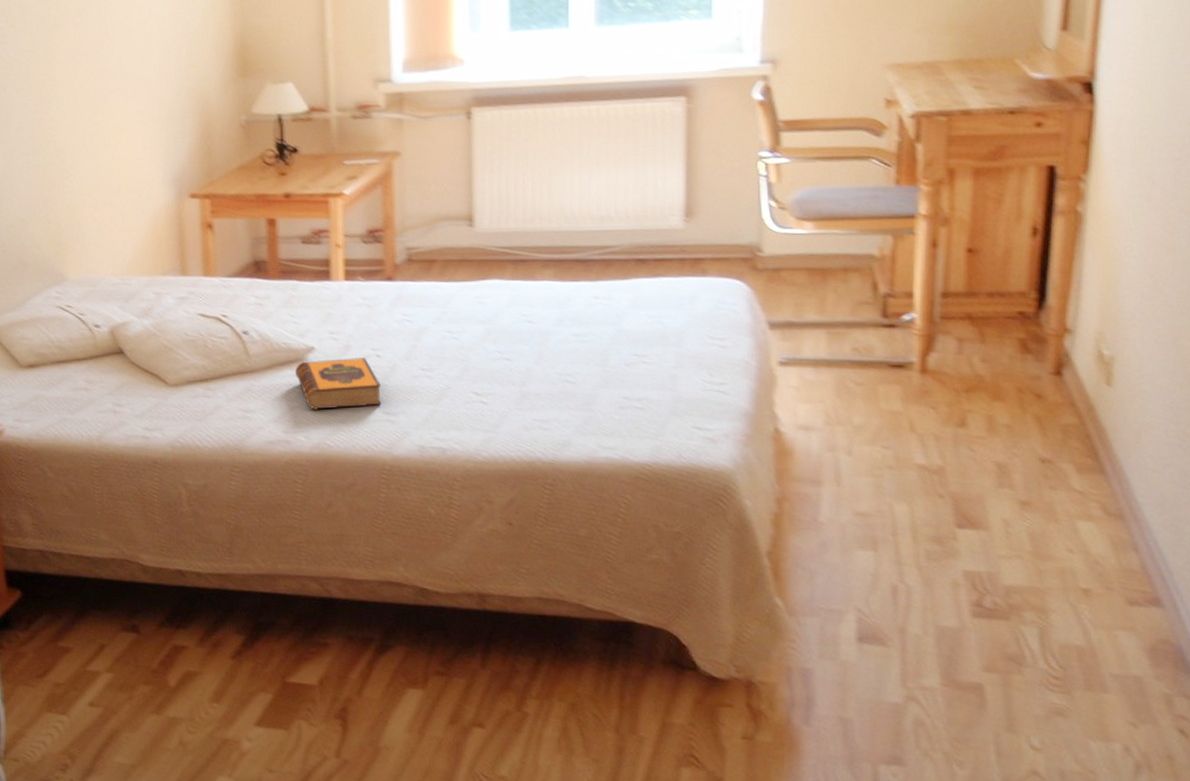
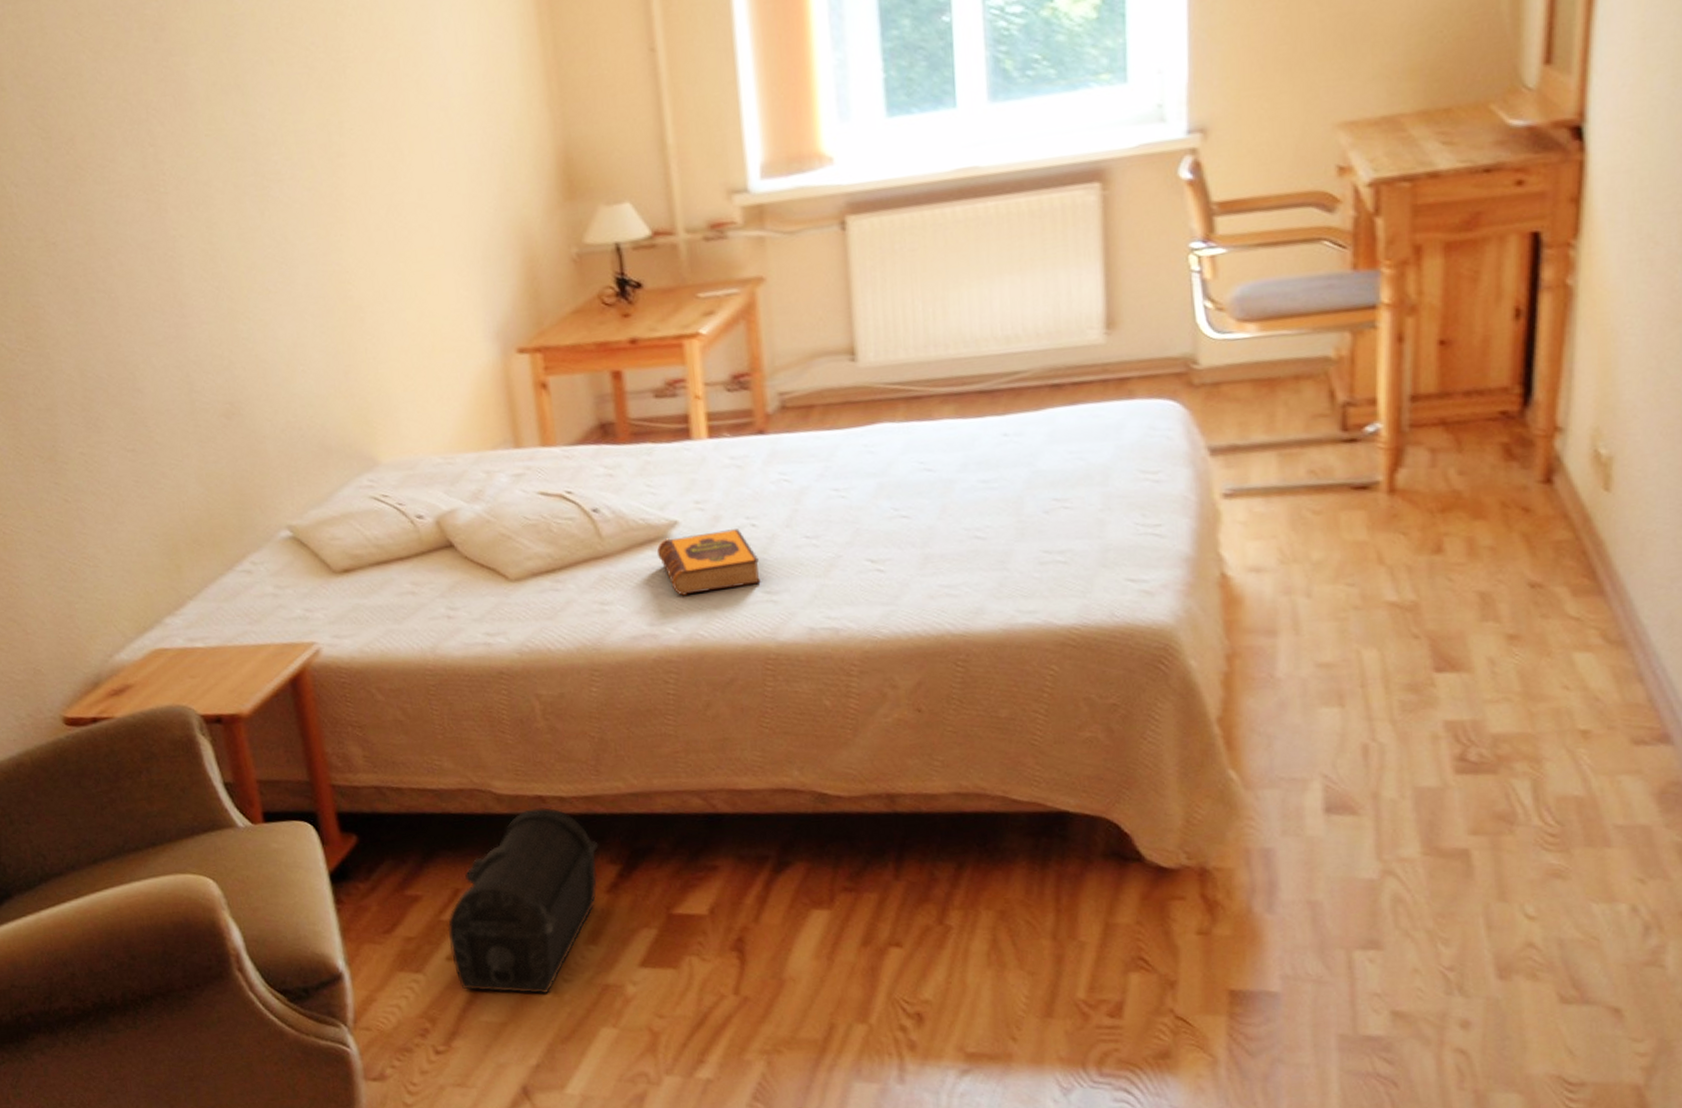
treasure chest: none [92,580,228,743] -> present [447,807,599,995]

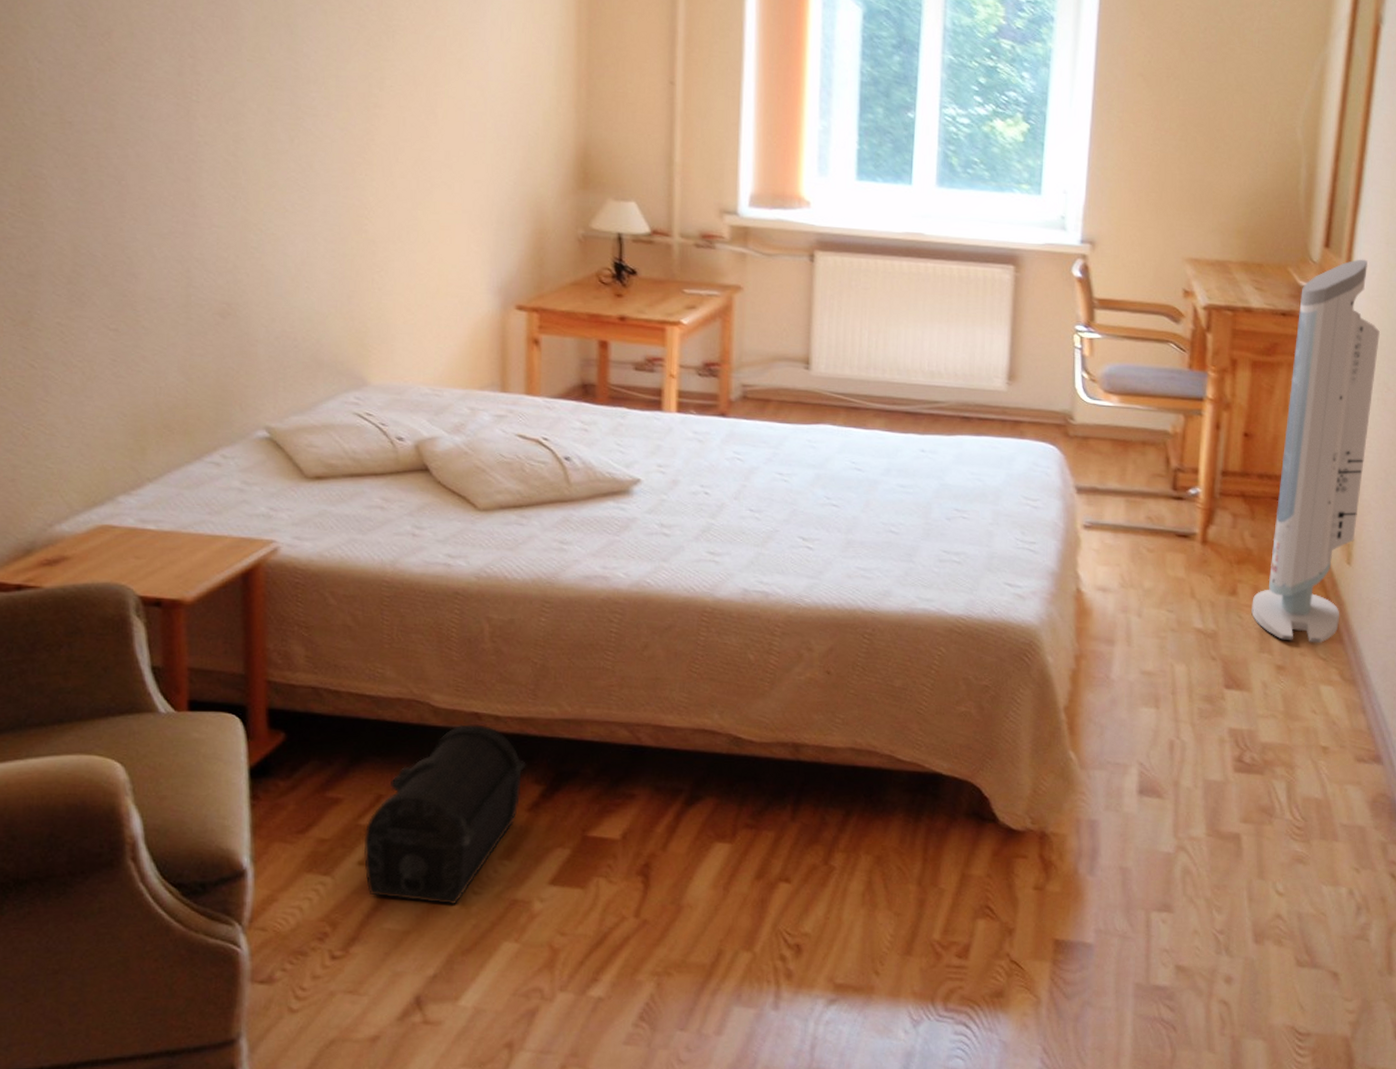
hardback book: present [656,528,761,596] -> none [617,493,707,546]
air purifier: none [1466,68,1638,602] -> present [1251,259,1380,643]

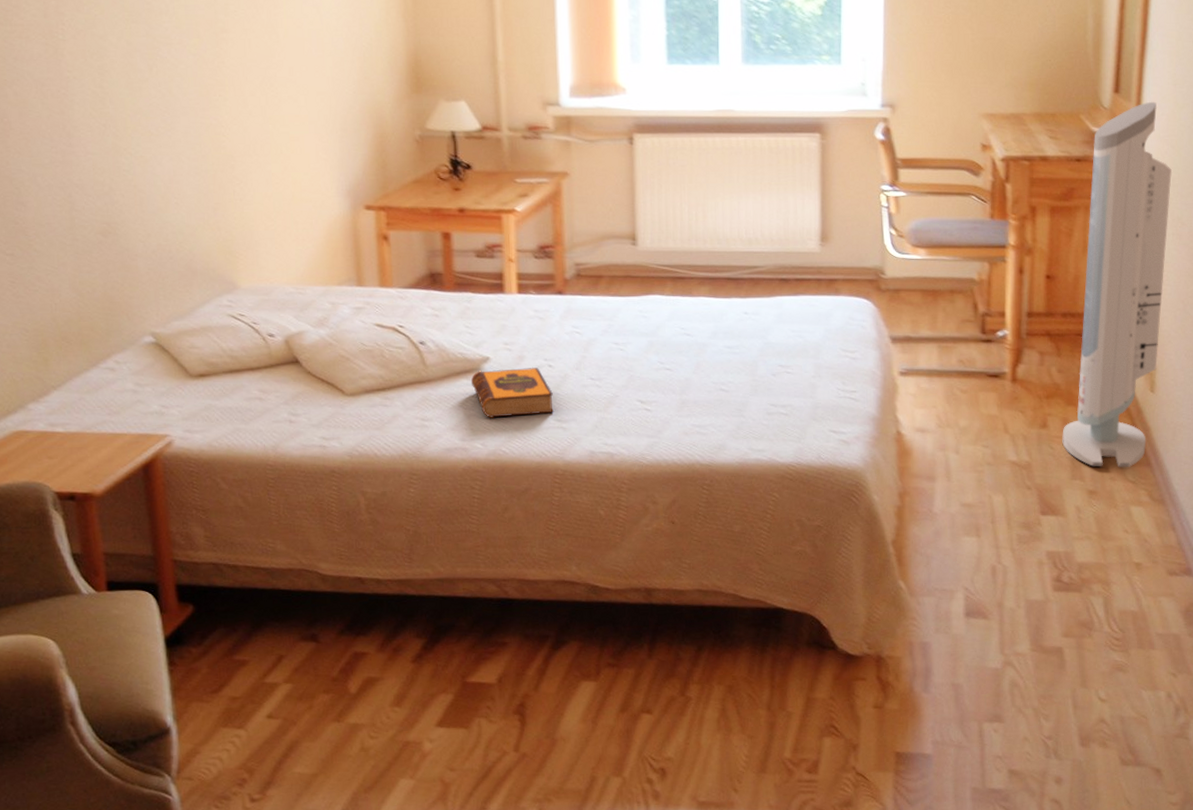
treasure chest: present [363,724,526,905] -> none [270,587,408,750]
hardback book: none [617,493,707,546] -> present [470,368,554,418]

